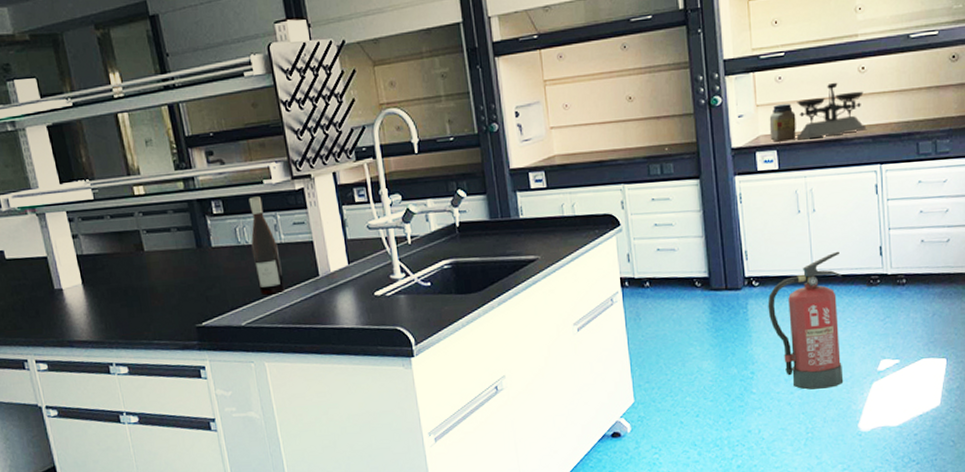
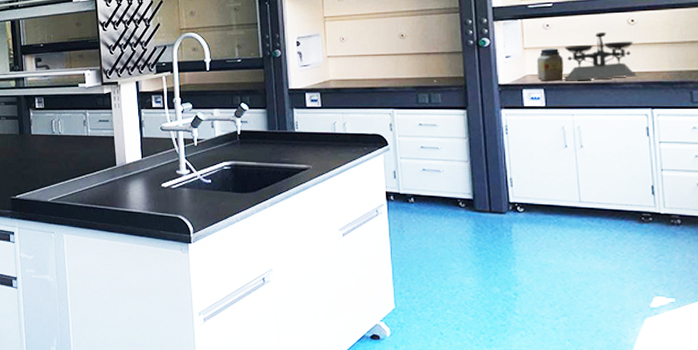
bottle: present [249,196,286,295] -> none [63,97,88,178]
fire extinguisher: present [768,251,844,390] -> none [532,187,613,318]

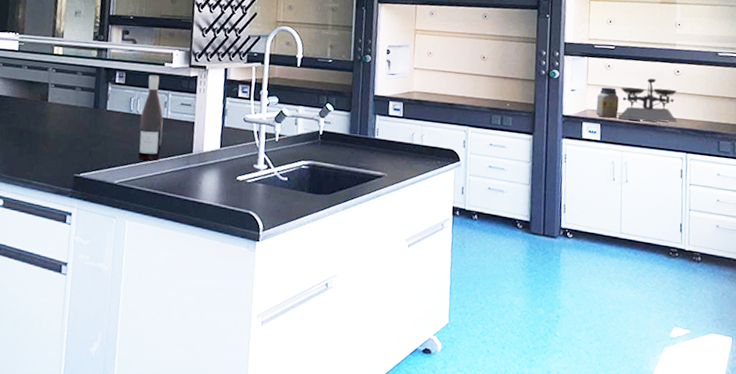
bottle: none [63,97,88,178] -> present [138,75,164,161]

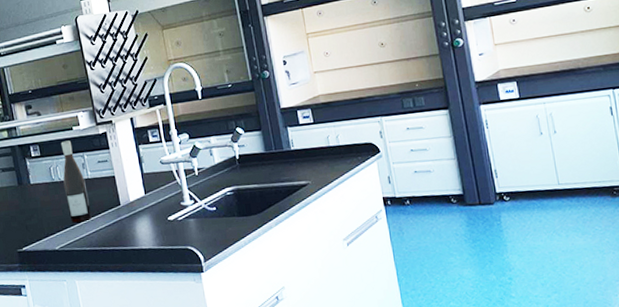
jar: present [596,87,619,119] -> none [507,41,533,75]
balance scale: present [618,78,677,122] -> none [531,21,596,72]

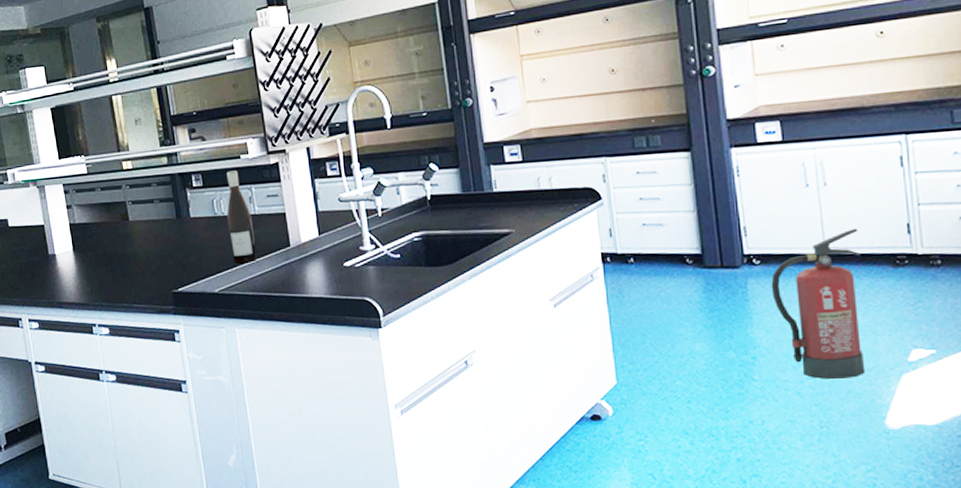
fire extinguisher: none [519,167,597,293] -> present [771,228,866,379]

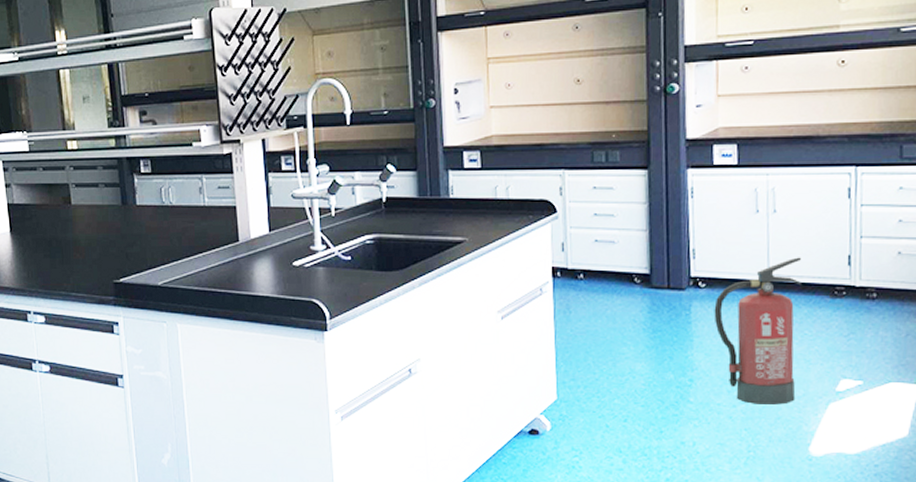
bottle: present [226,170,258,264] -> none [175,158,205,256]

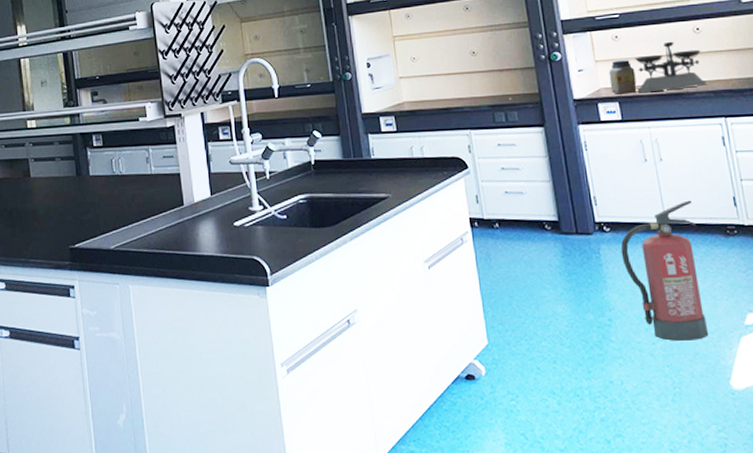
jar: none [730,96,762,135] -> present [608,60,637,95]
balance scale: none [760,75,842,135] -> present [635,41,706,93]

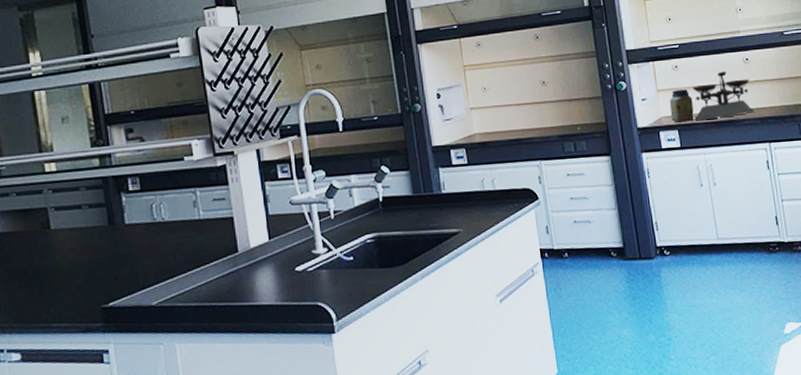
fire extinguisher: present [620,200,709,341] -> none [679,221,754,354]

